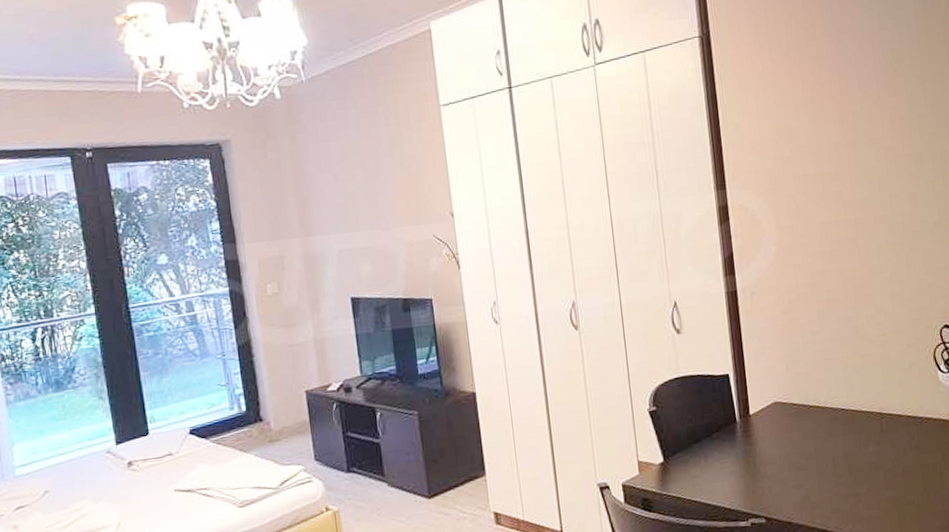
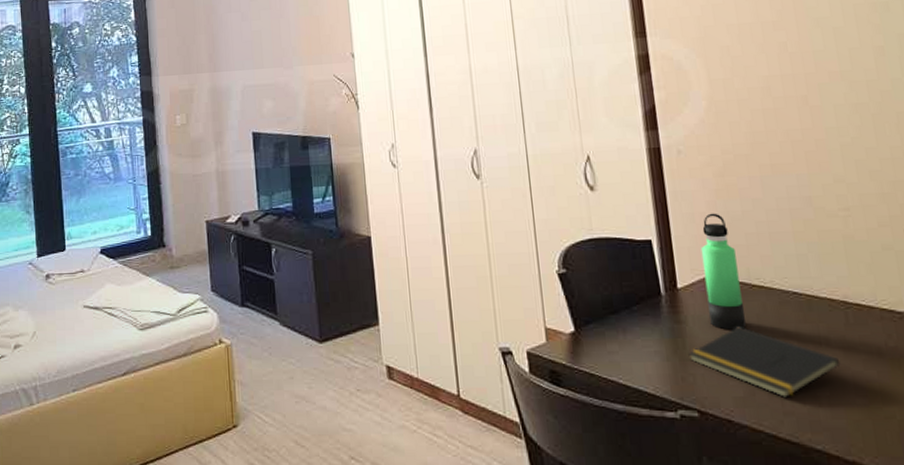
notepad: none [758,442,876,499] -> present [688,327,841,399]
thermos bottle: none [769,346,805,447] -> present [700,213,746,330]

